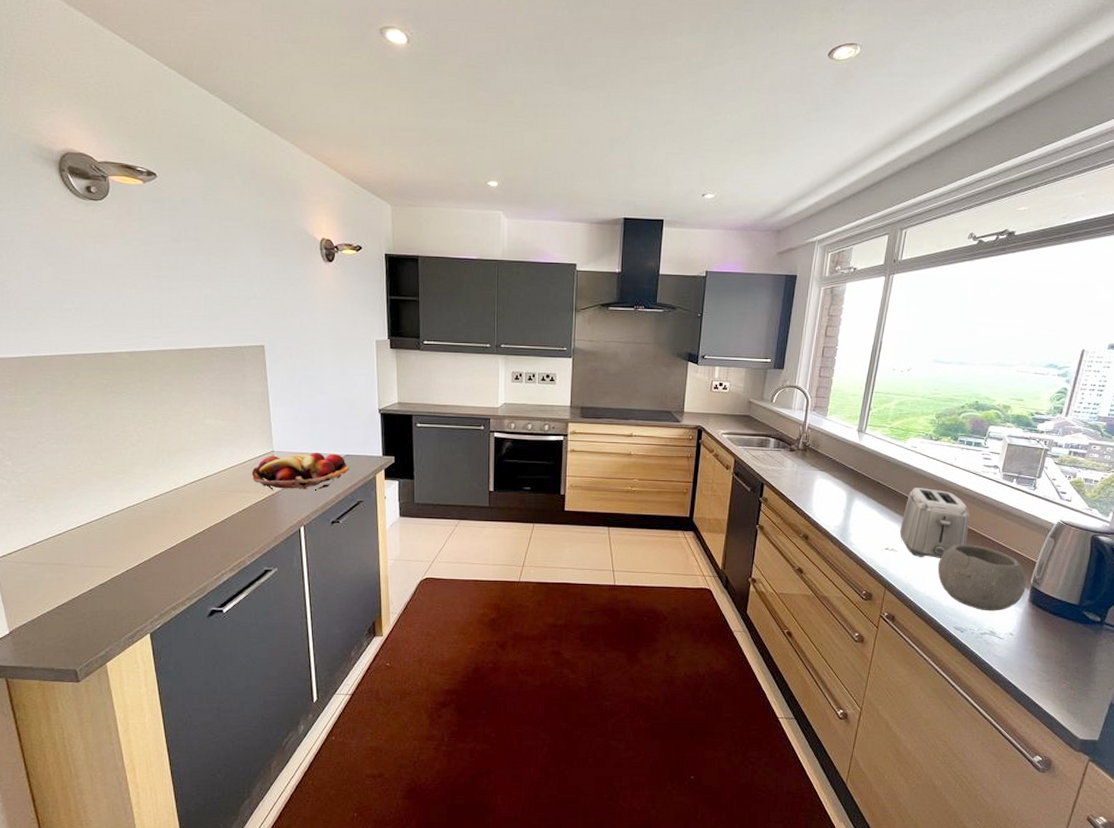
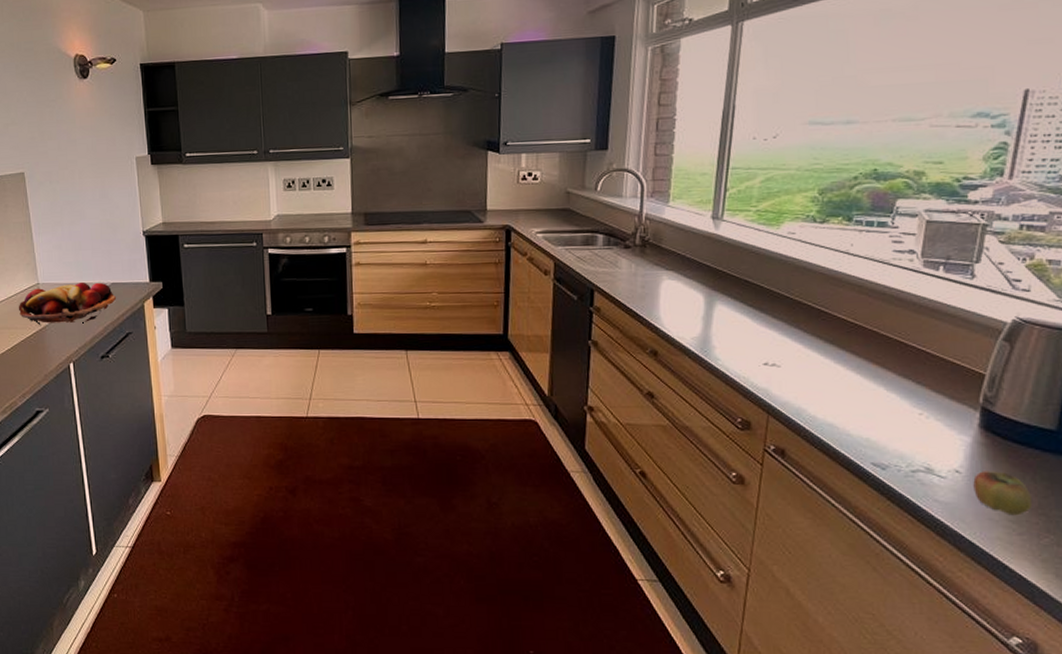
toaster: present [900,488,970,558] -> none [782,284,880,374]
bowl: present [937,544,1026,611] -> none [840,354,973,442]
apple: none [1021,634,1057,667] -> present [973,471,1032,516]

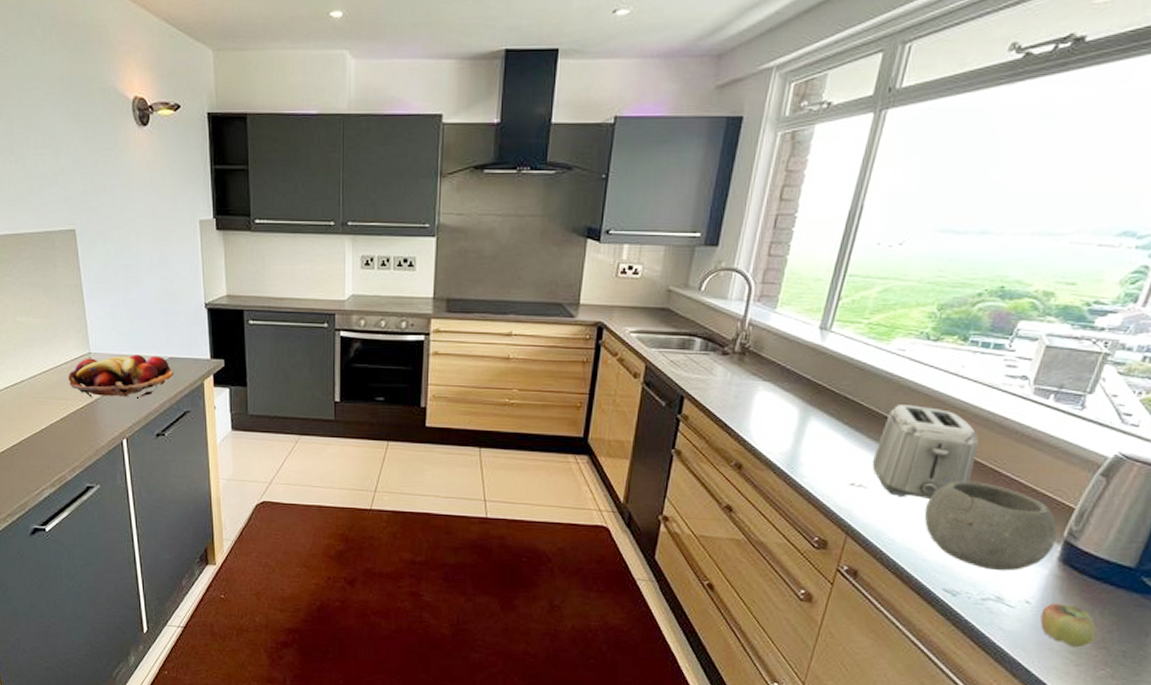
toaster: none [782,284,880,374] -> present [872,405,979,499]
bowl: none [840,354,973,442] -> present [924,481,1057,572]

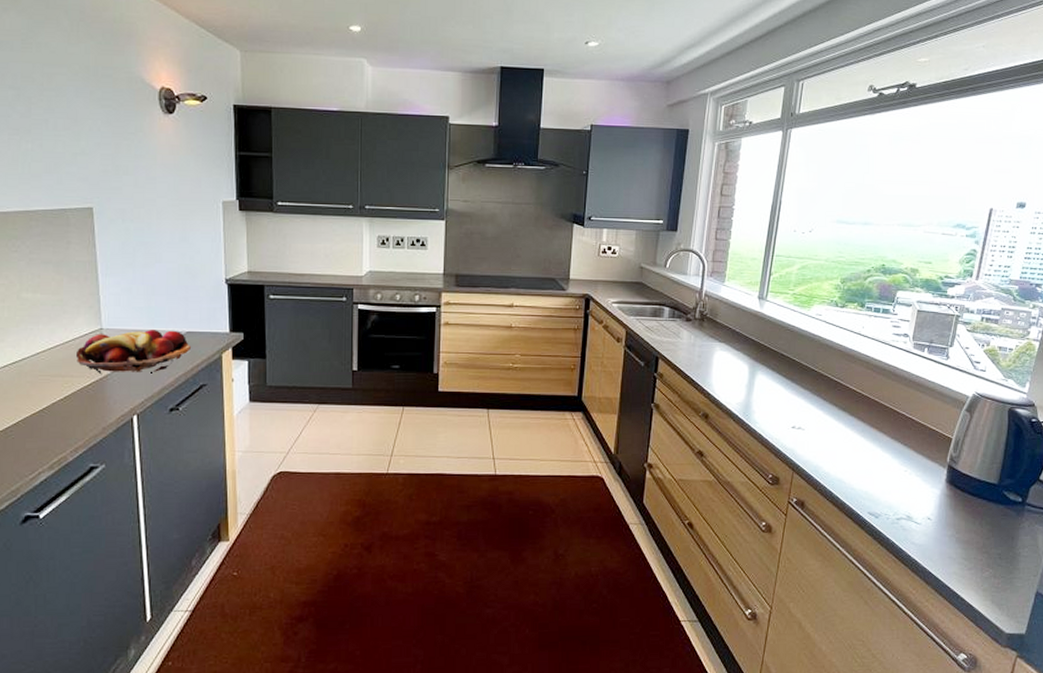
toaster: present [872,405,979,499] -> none [807,359,880,436]
bowl: present [924,481,1057,572] -> none [848,420,942,494]
apple: present [1040,603,1096,648] -> none [940,518,978,554]

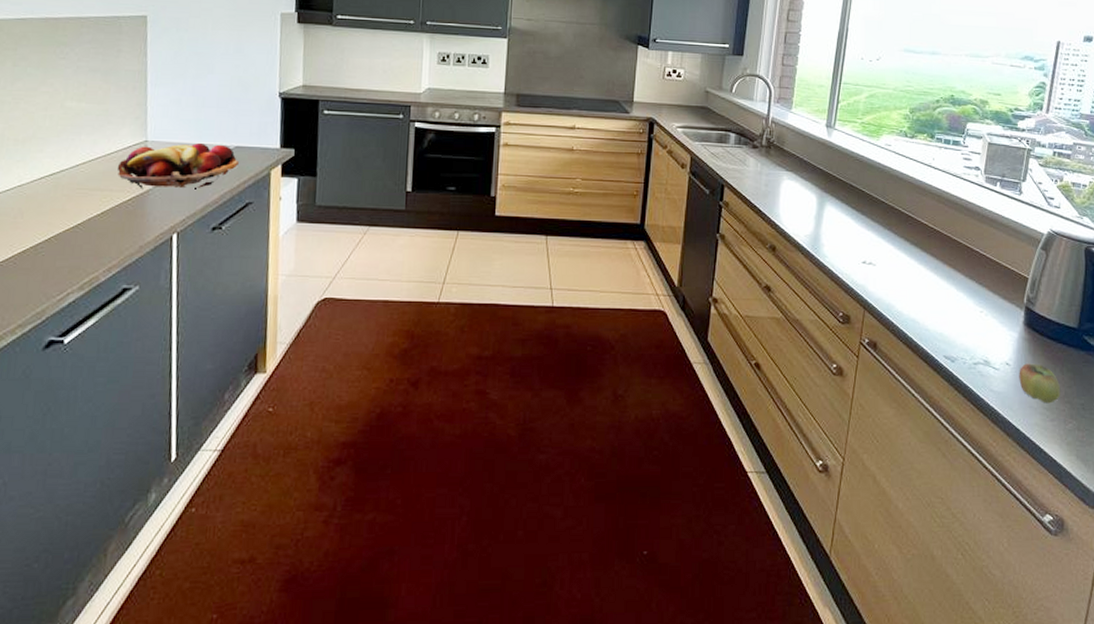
apple: none [940,518,978,554] -> present [1019,363,1060,404]

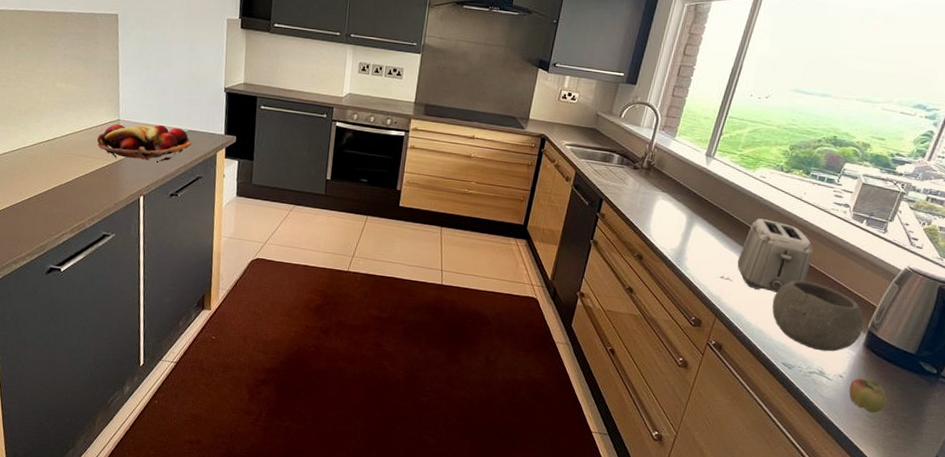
toaster: none [878,191,953,273] -> present [737,218,813,293]
bowl: none [921,257,1019,337] -> present [772,280,864,352]

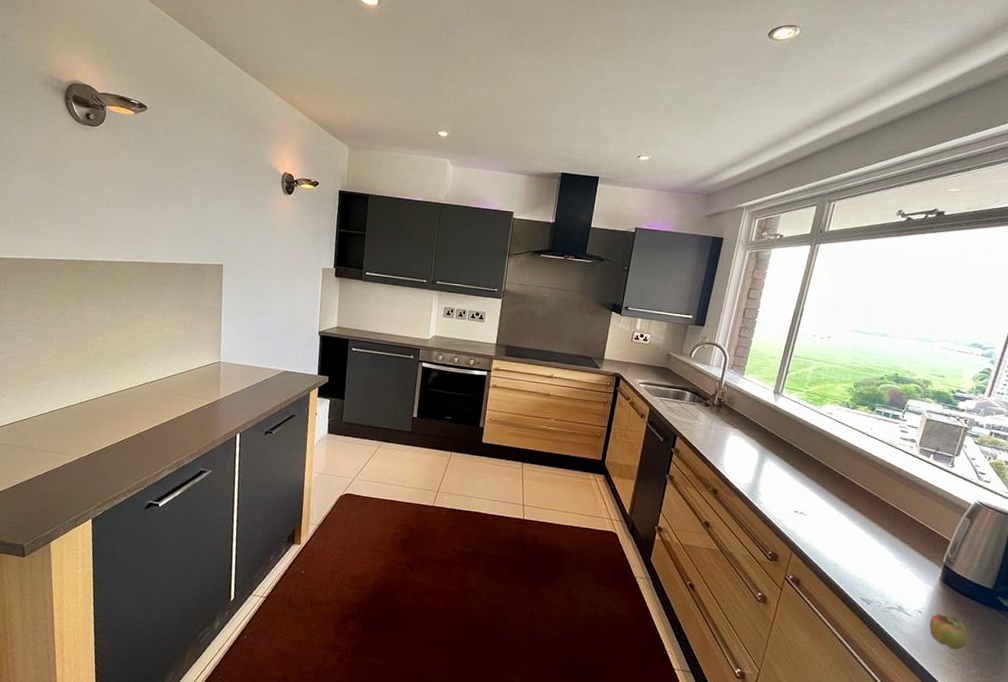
fruit basket: present [96,124,192,162] -> none [198,365,287,402]
toaster: present [737,218,813,293] -> none [810,453,883,527]
bowl: present [772,280,864,352] -> none [846,514,939,587]

